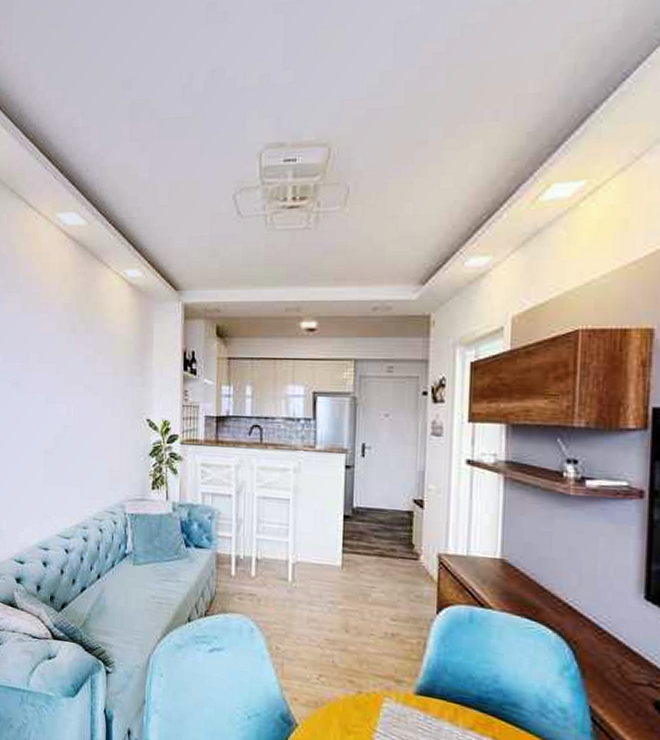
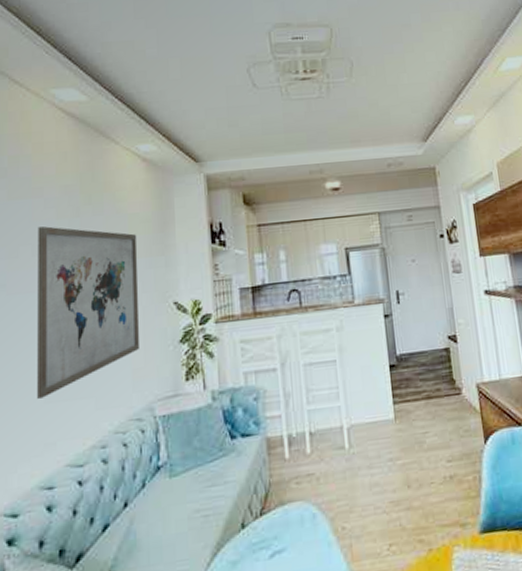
wall art: none [39,338,120,479] -> present [37,226,140,399]

